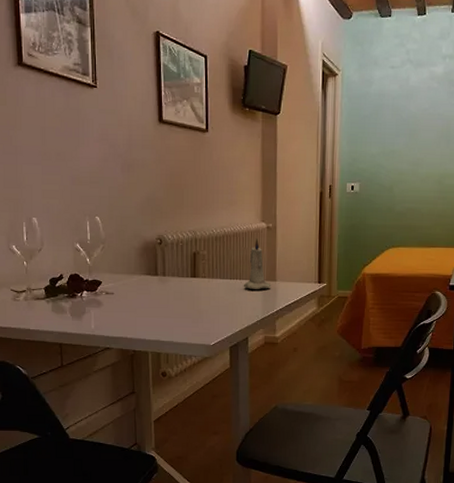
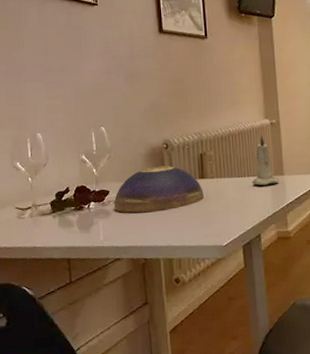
decorative bowl: none [105,260,195,305] -> present [113,165,204,213]

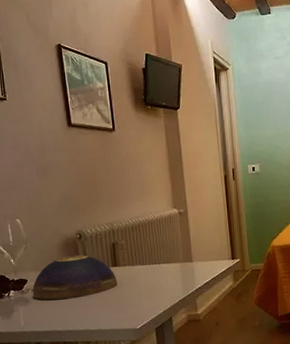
candle: present [251,135,280,185] -> none [162,224,189,272]

